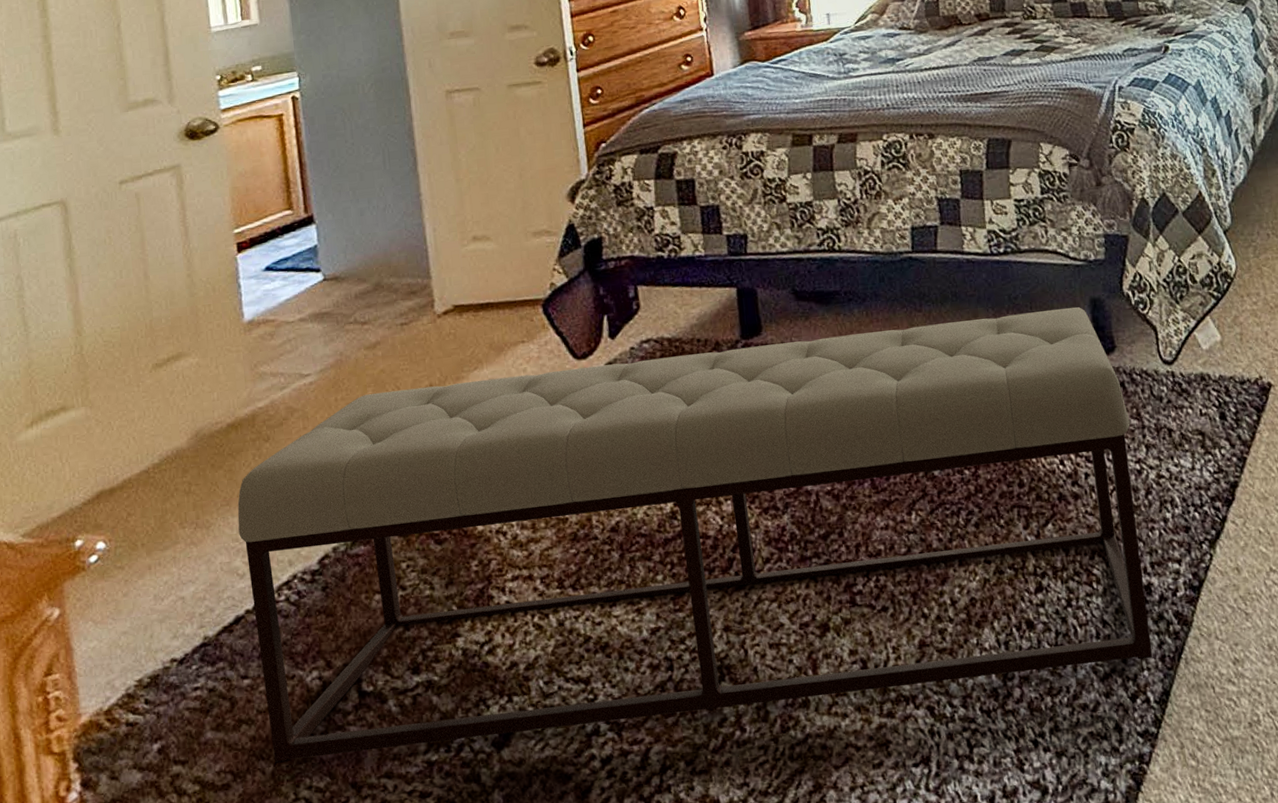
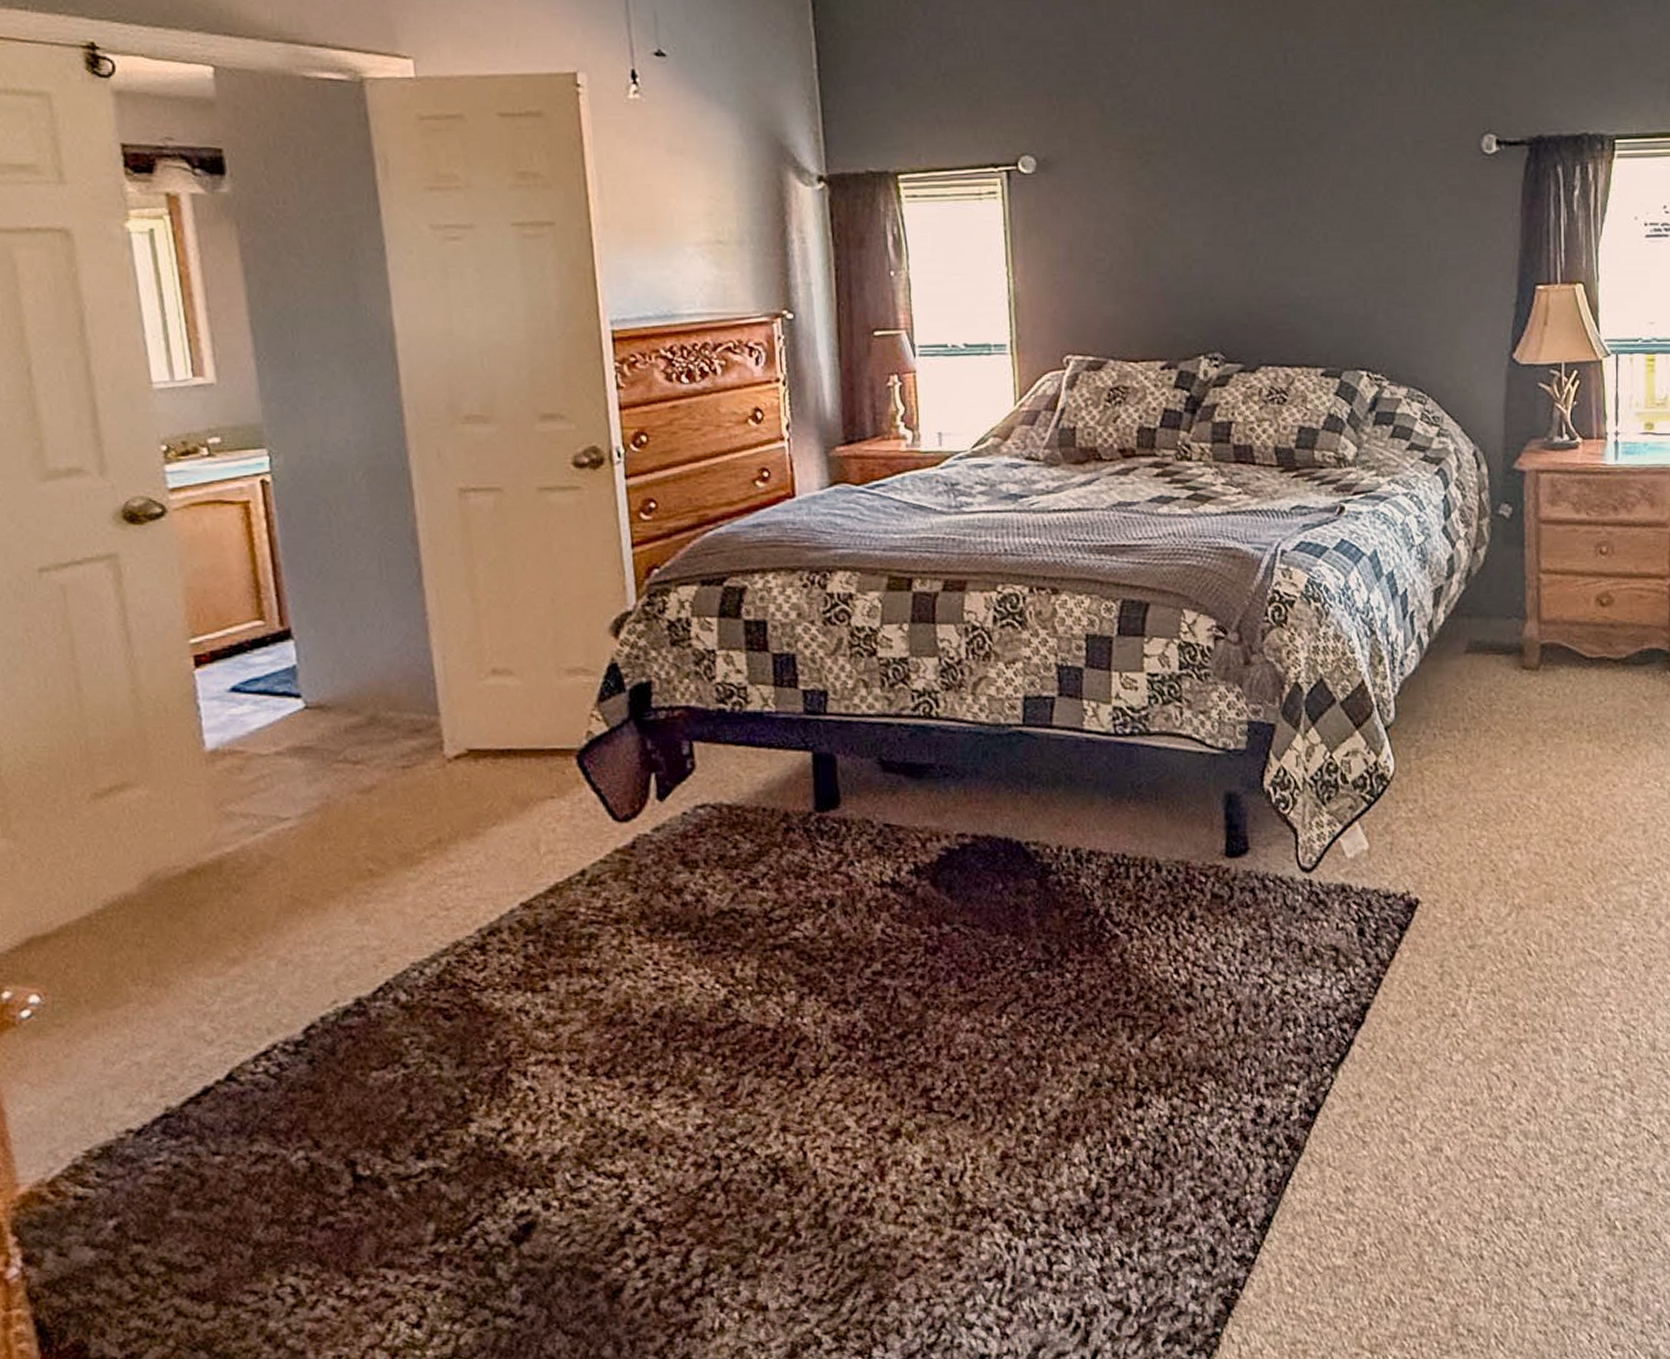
bench: present [237,307,1153,763] -> none [202,800,1258,1247]

